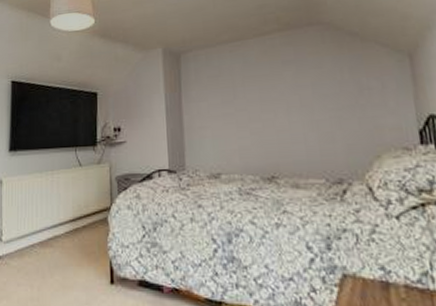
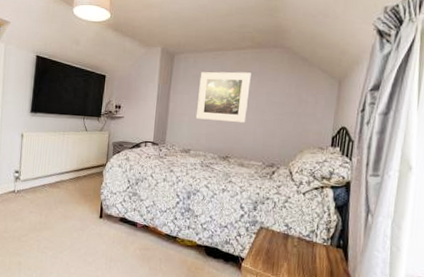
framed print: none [217,61,290,131] -> present [195,71,251,124]

